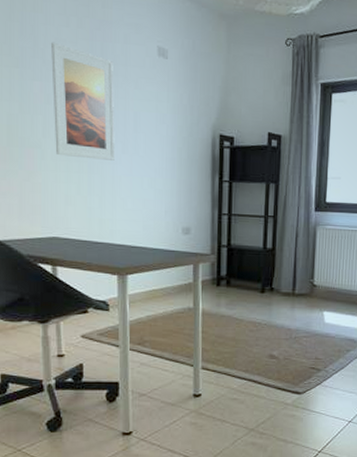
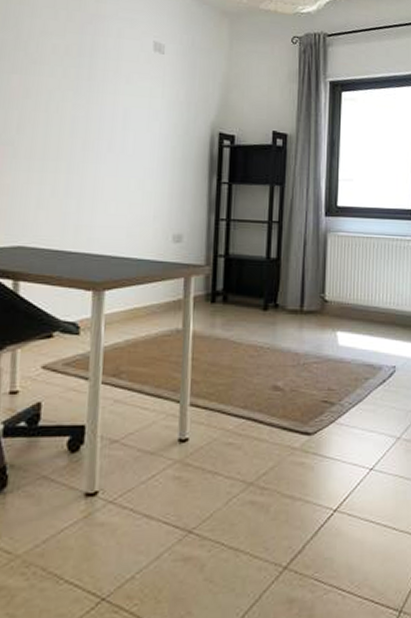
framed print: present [51,42,115,161] -> none [30,34,104,160]

